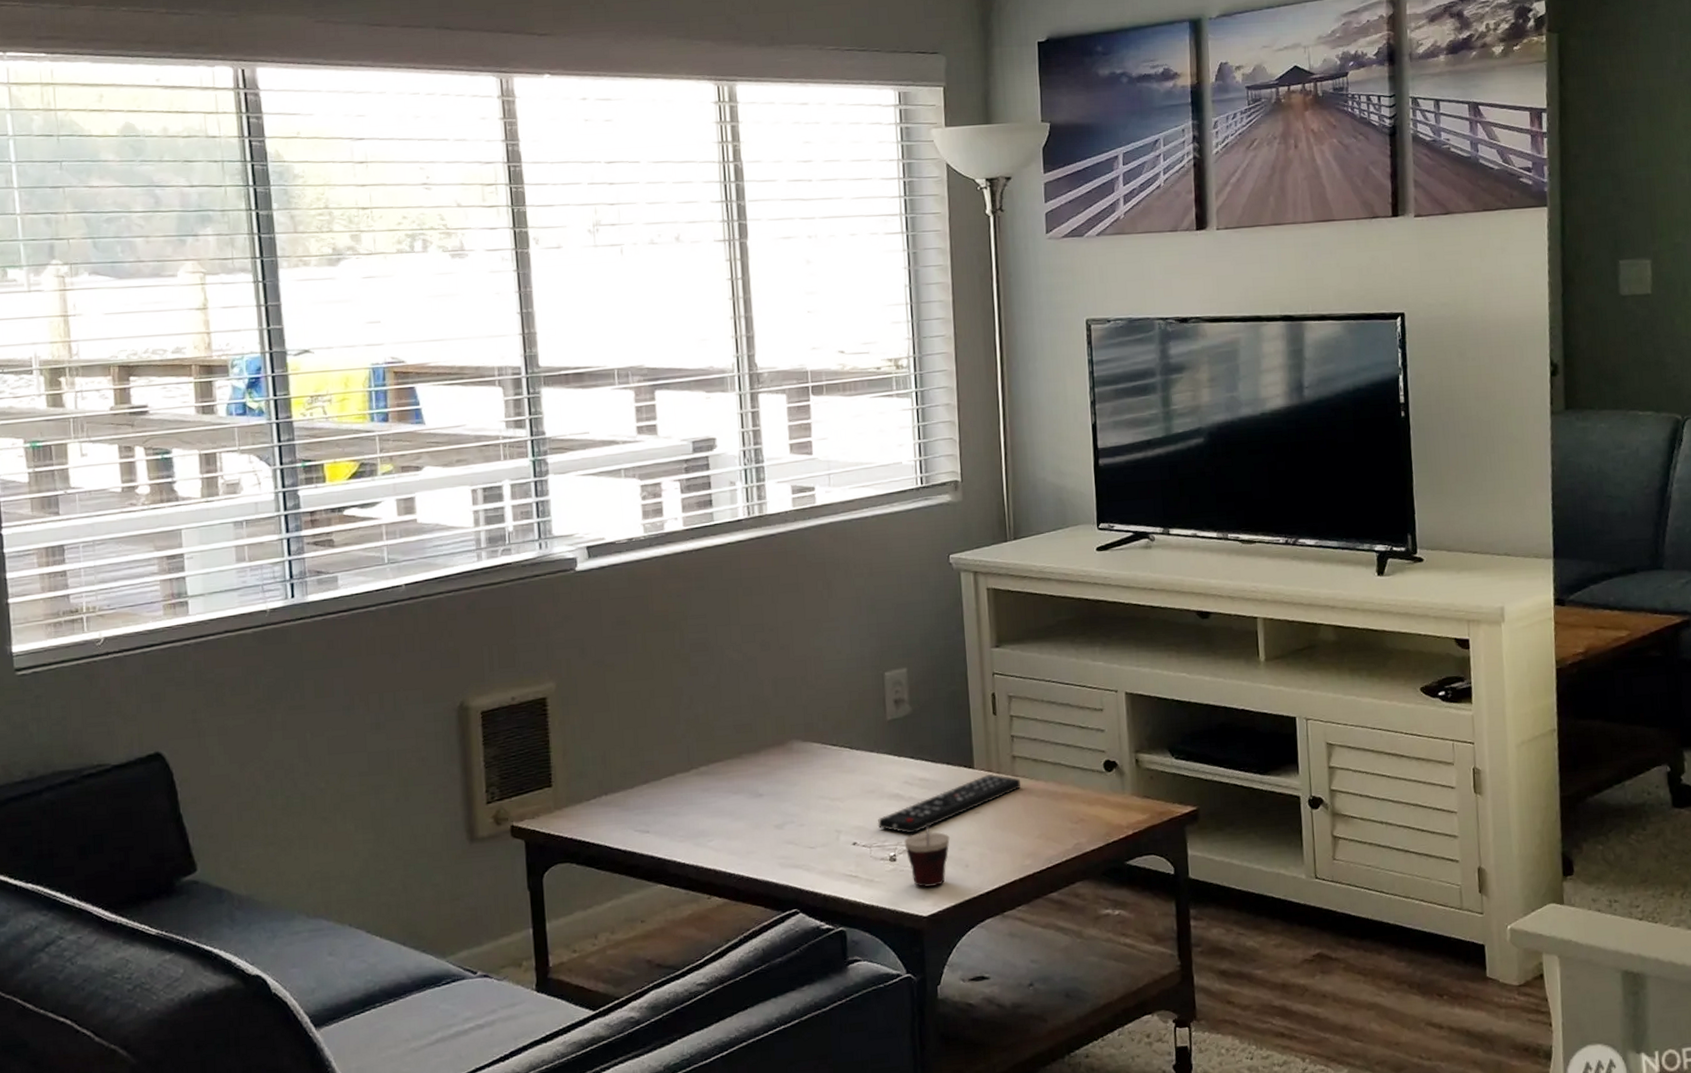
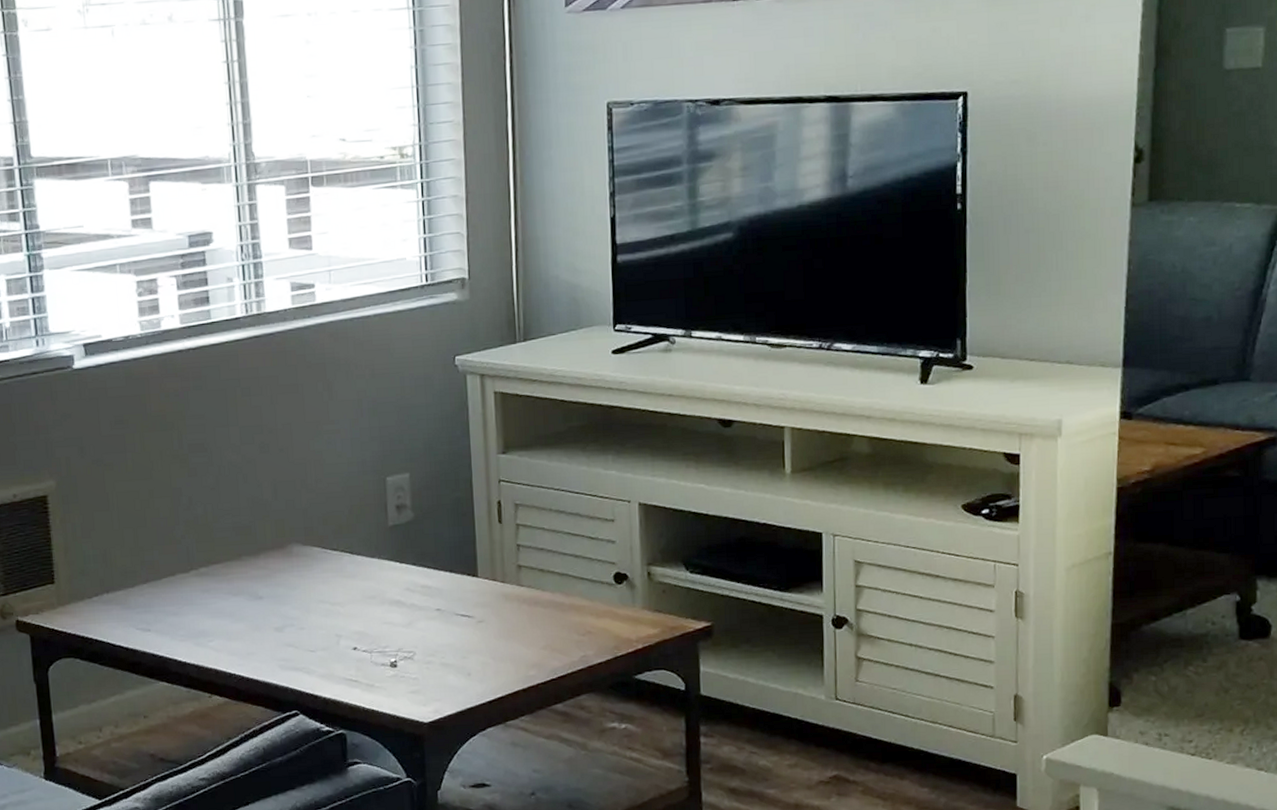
remote control: present [877,774,1021,835] -> none [378,583,526,642]
cup: present [904,825,950,888] -> none [405,633,452,695]

